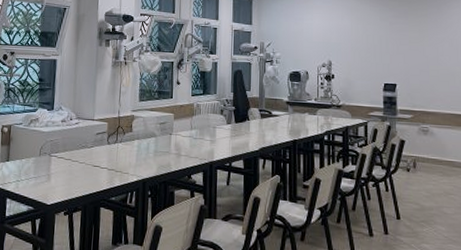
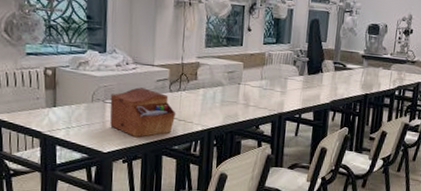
sewing box: none [54,141,114,190] -> present [110,87,176,138]

